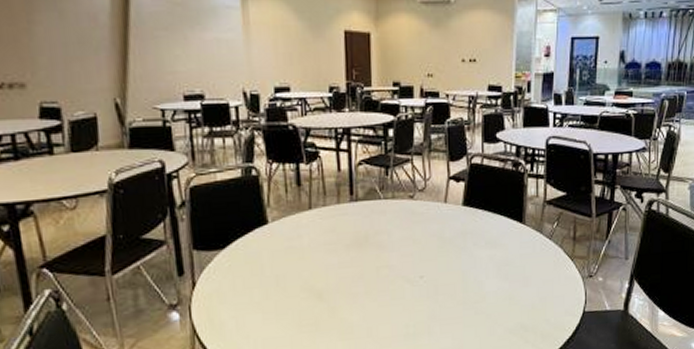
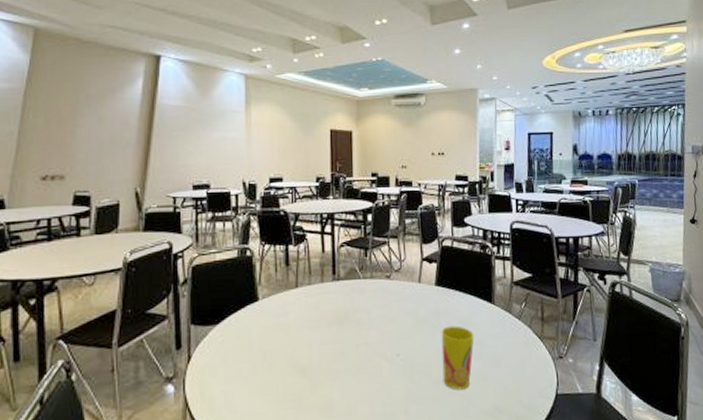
cup: none [467,246,503,310] -> present [441,325,474,390]

